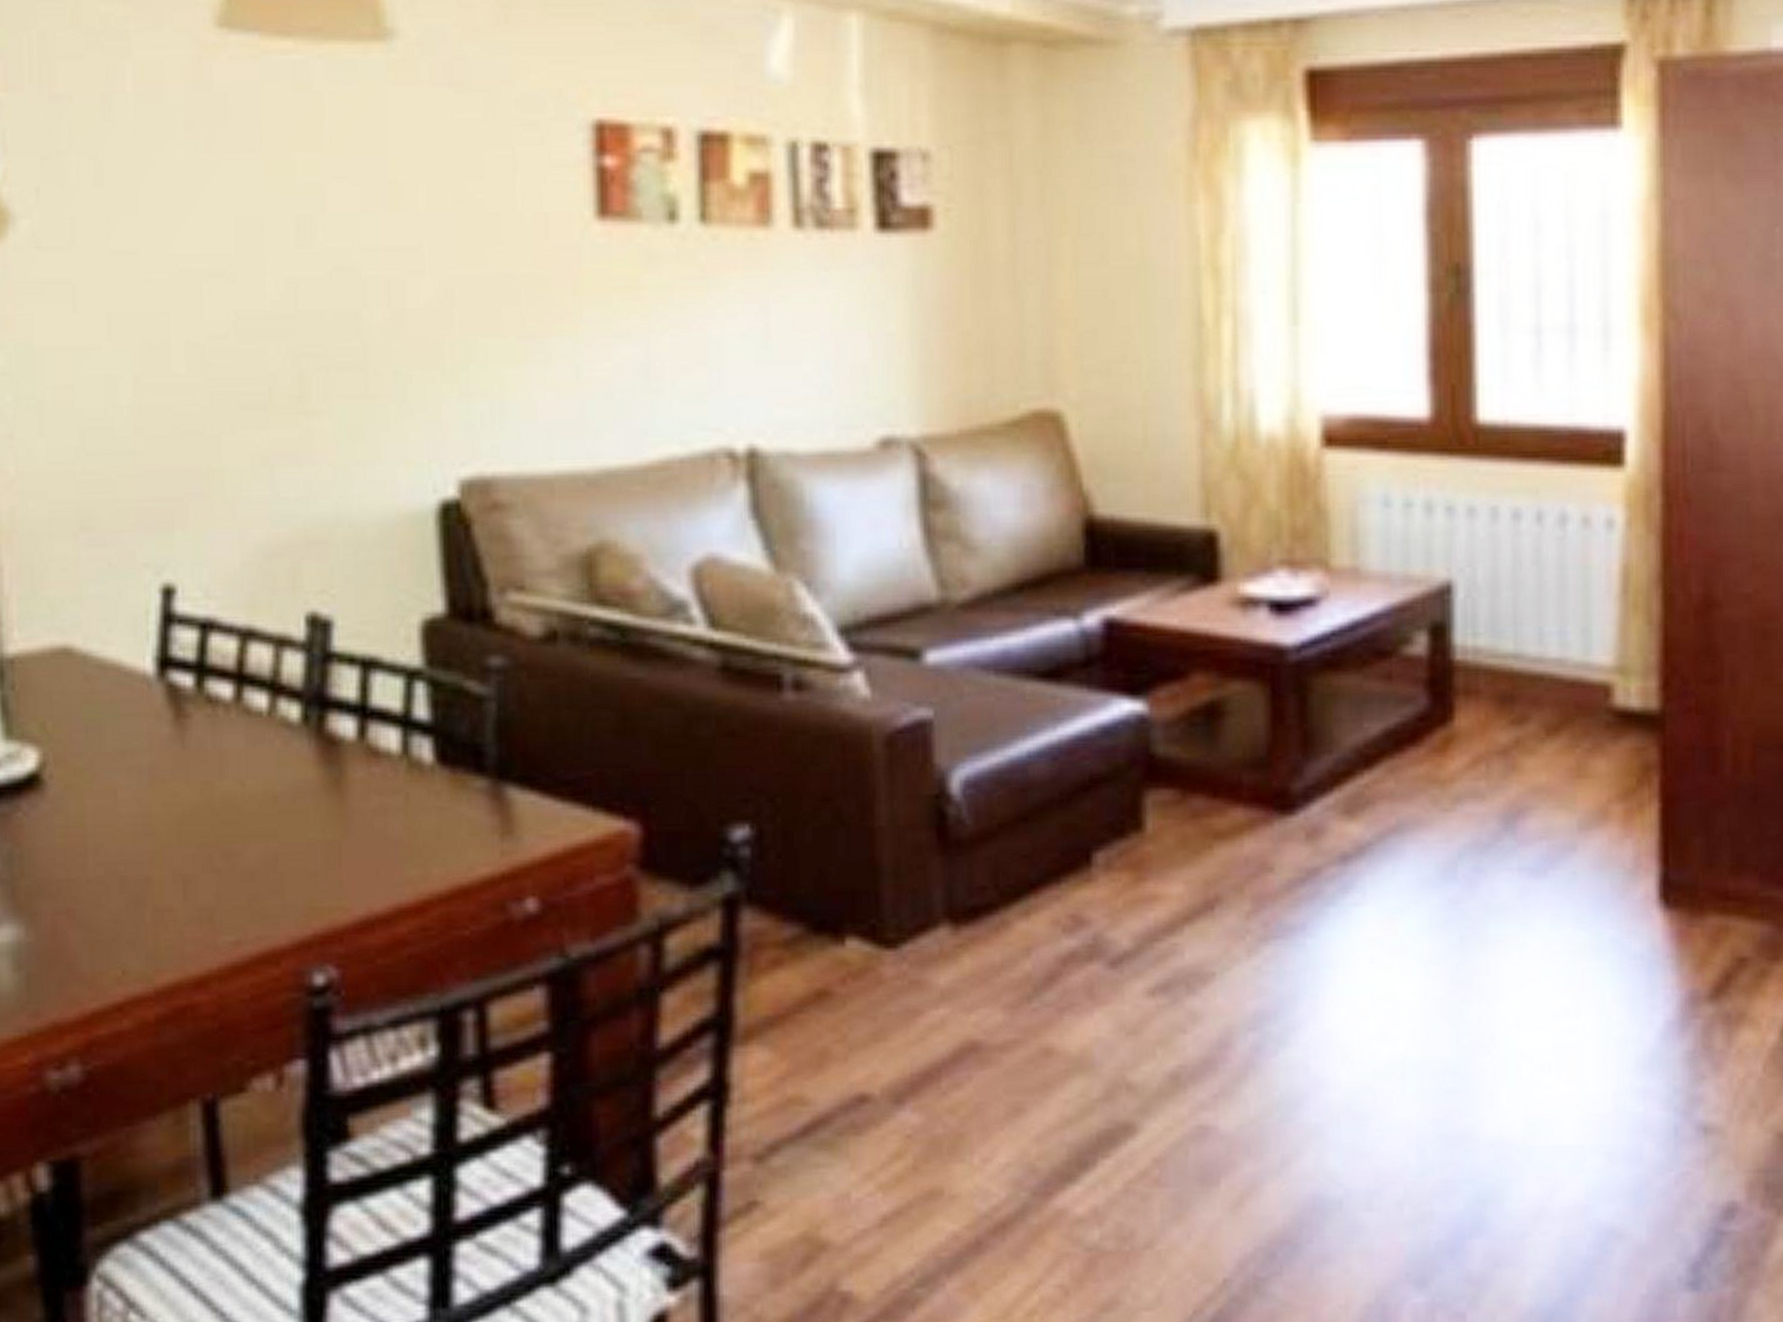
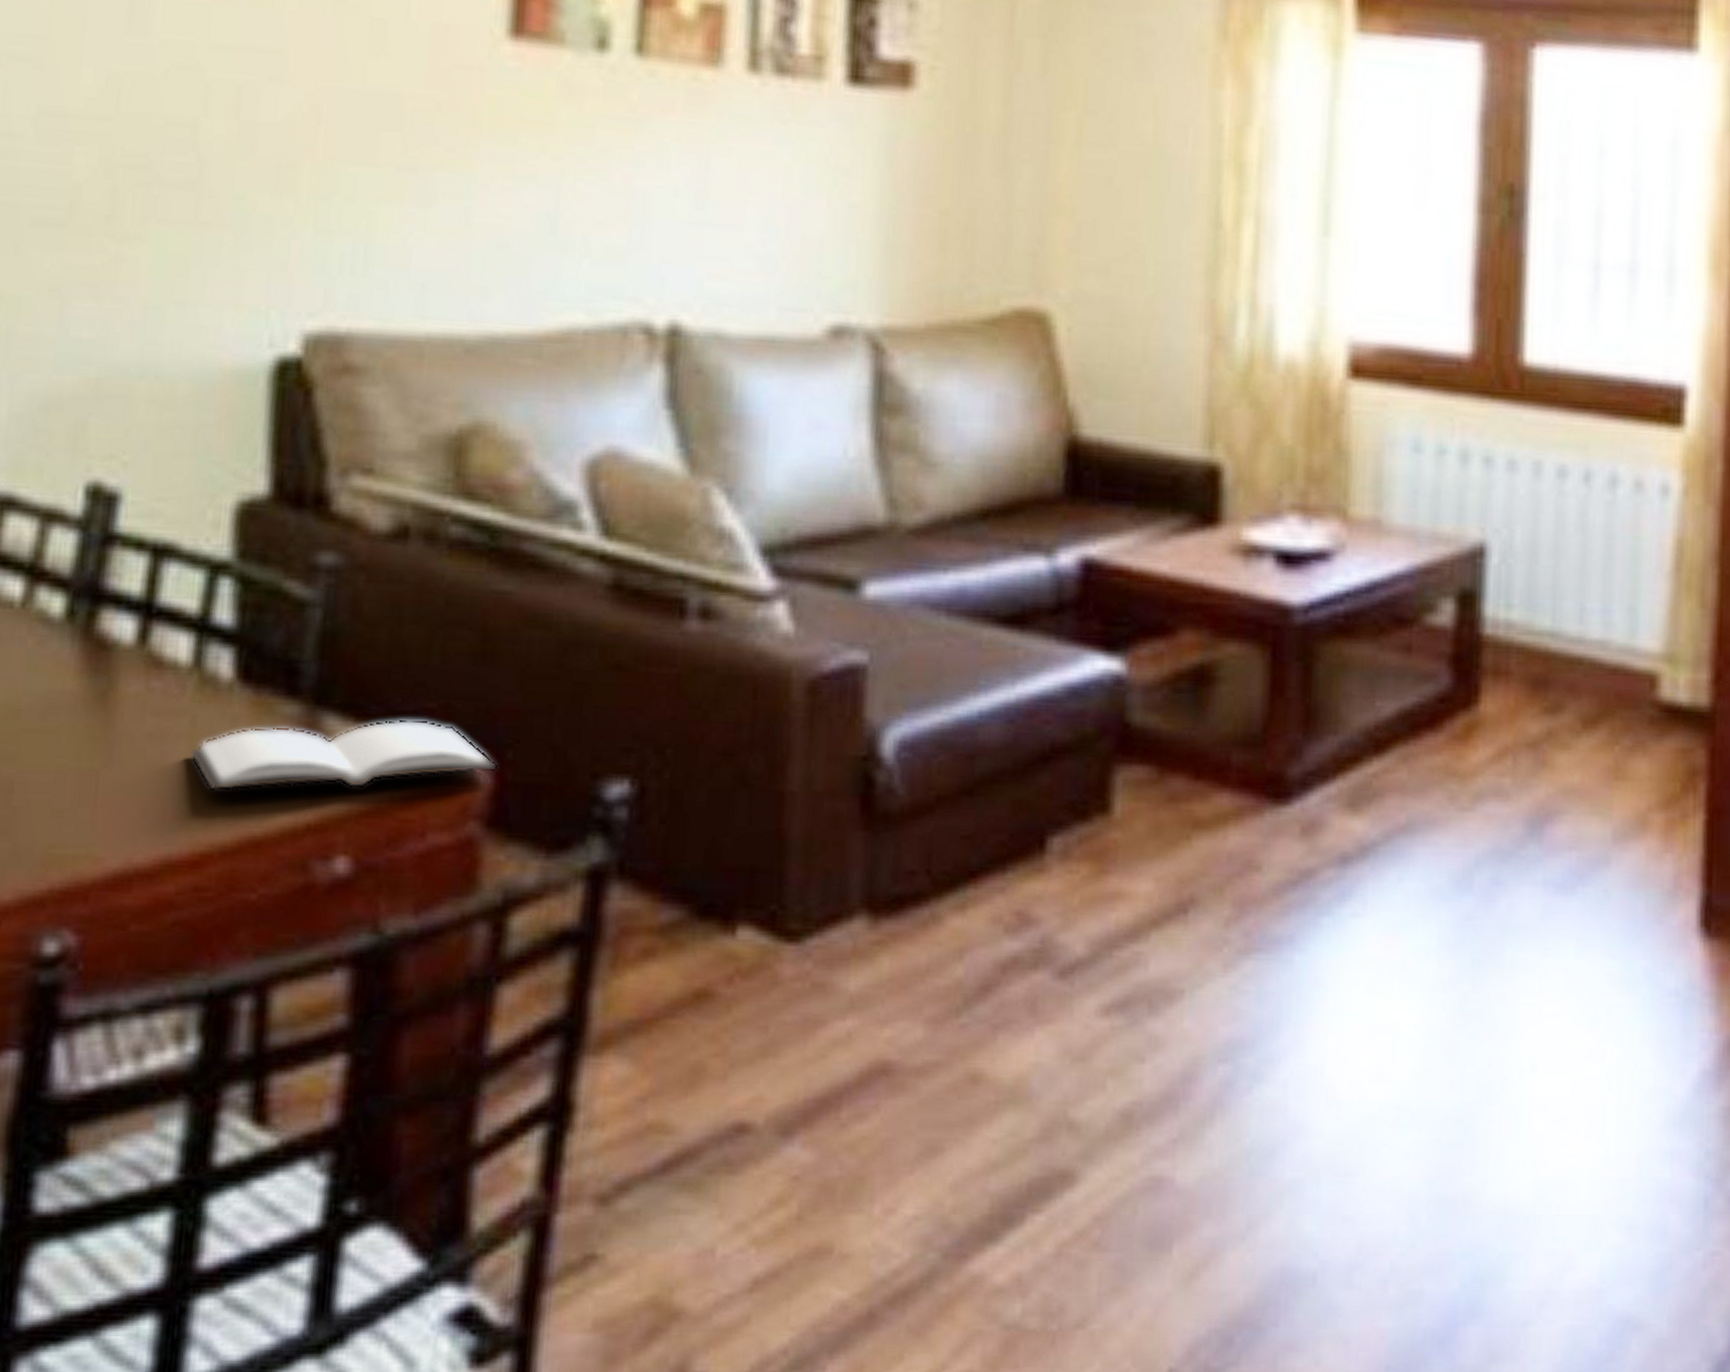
book: none [406,786,644,852] -> present [189,719,497,792]

